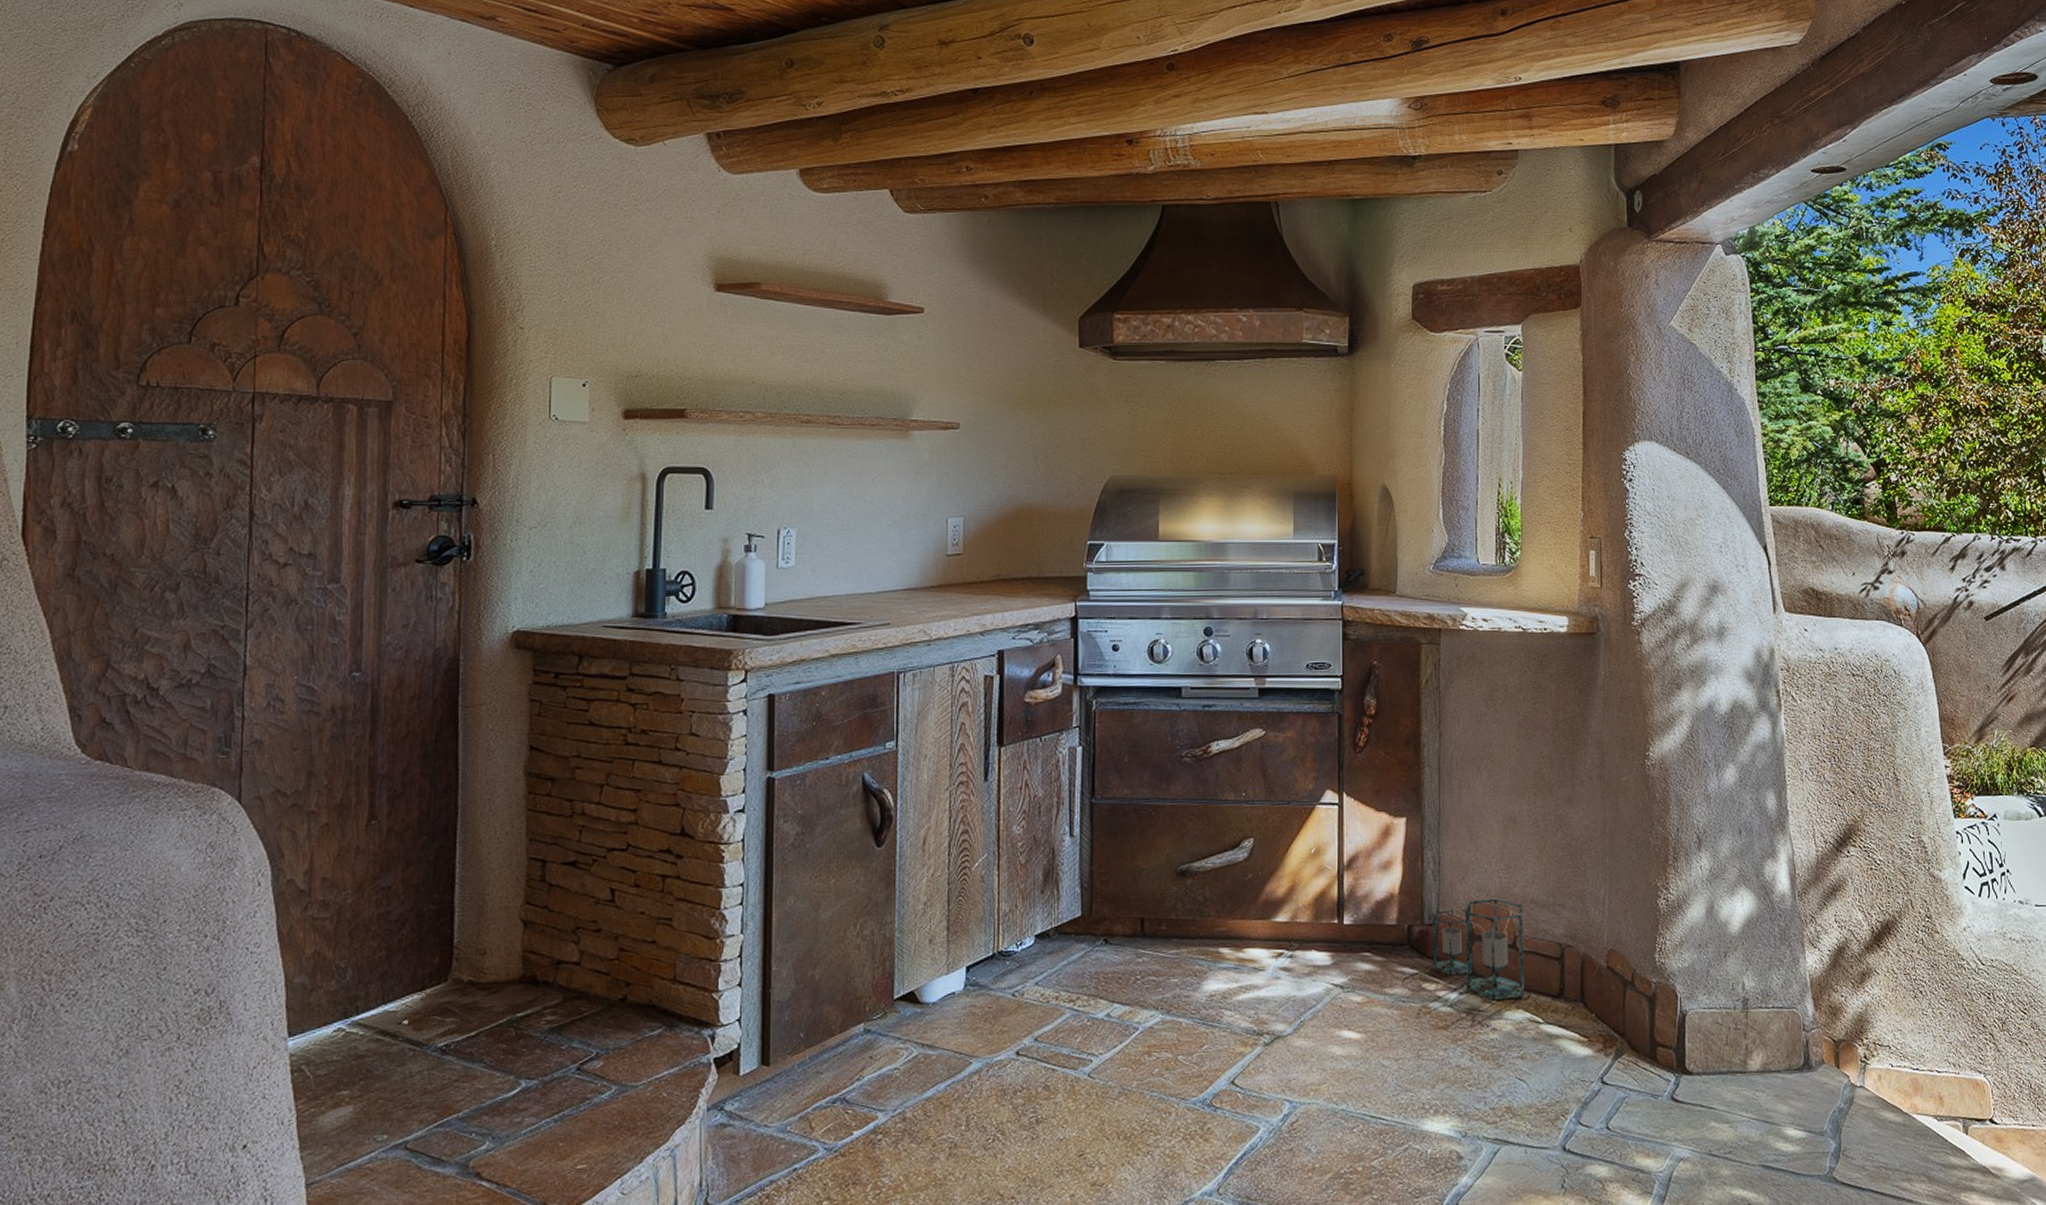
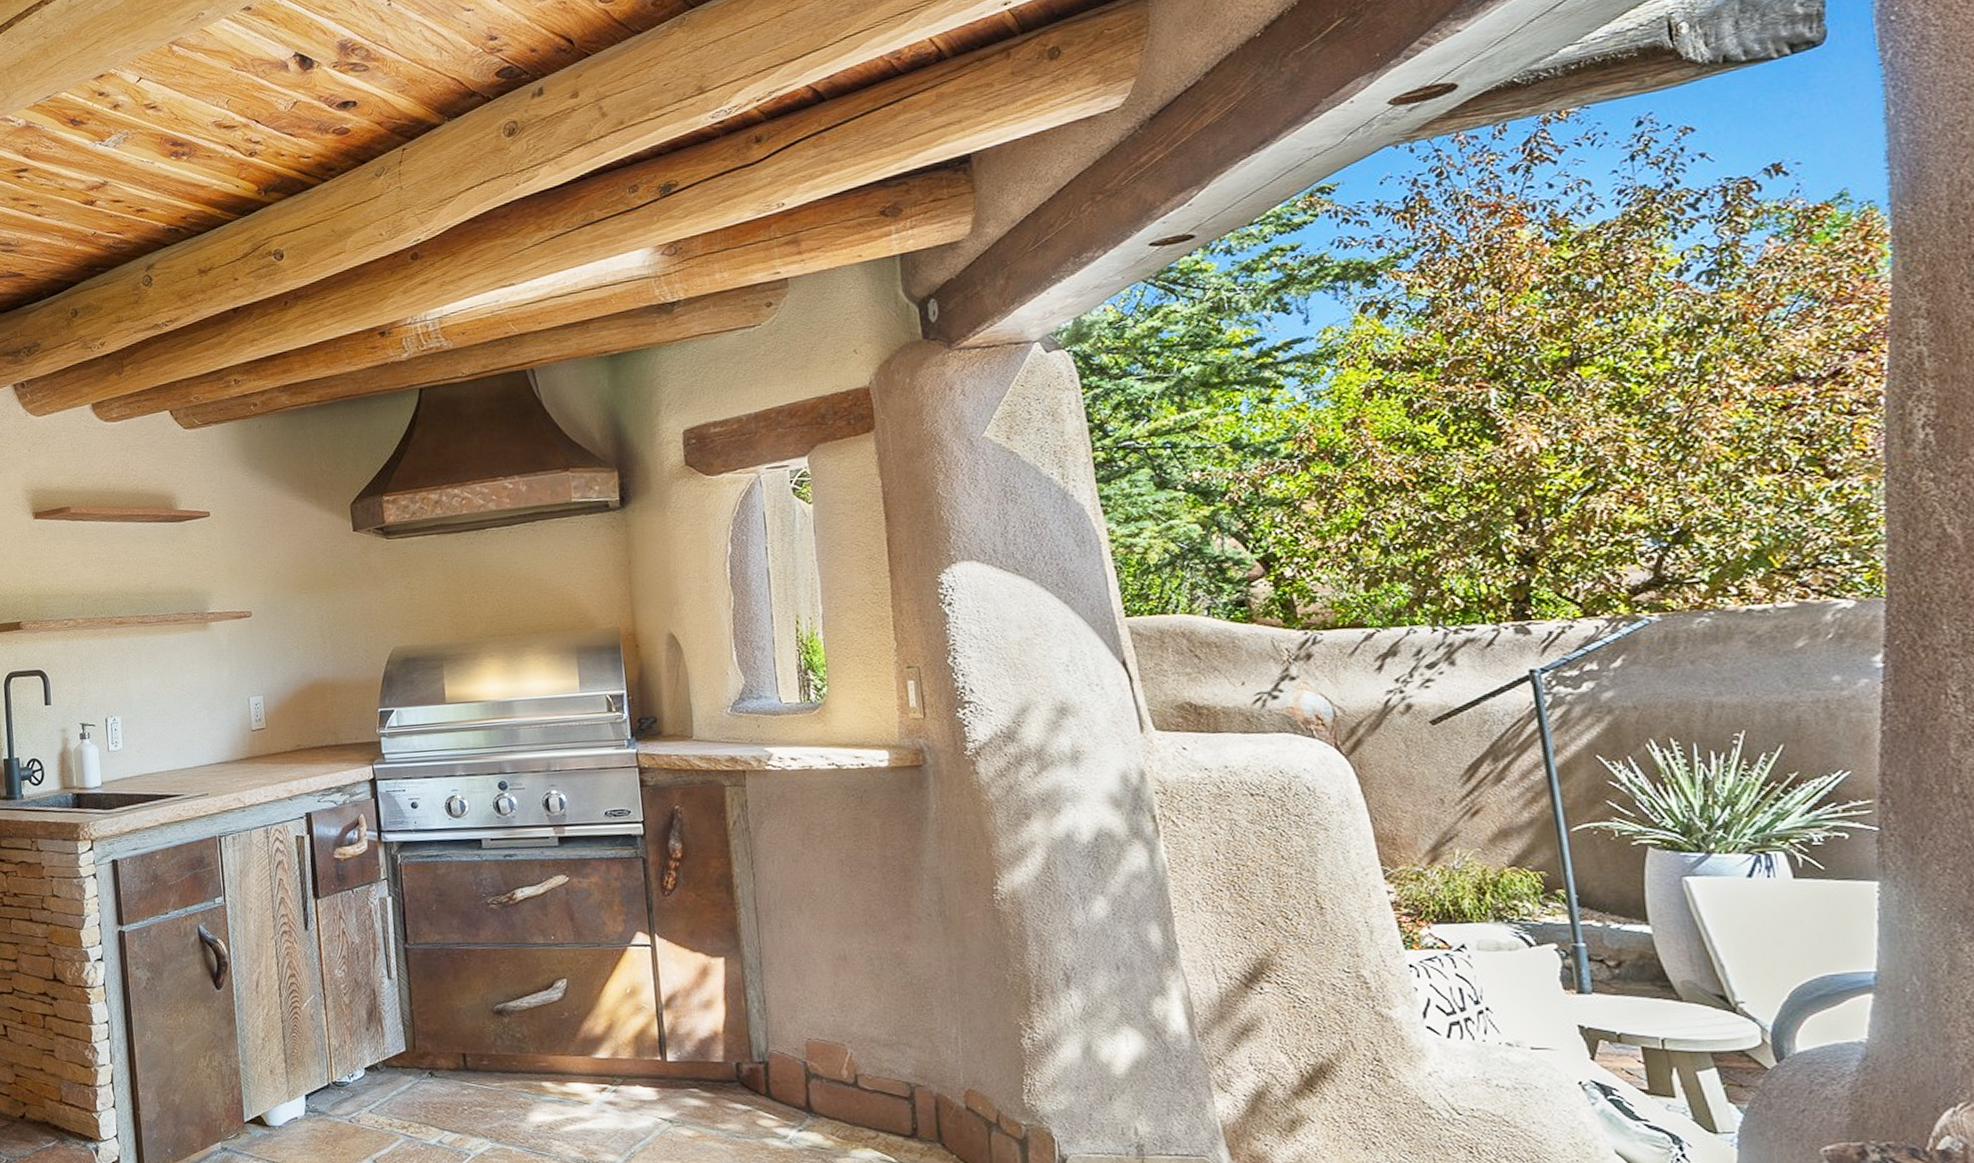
lantern: present [1432,898,1525,1001] -> none [762,1037,872,1139]

